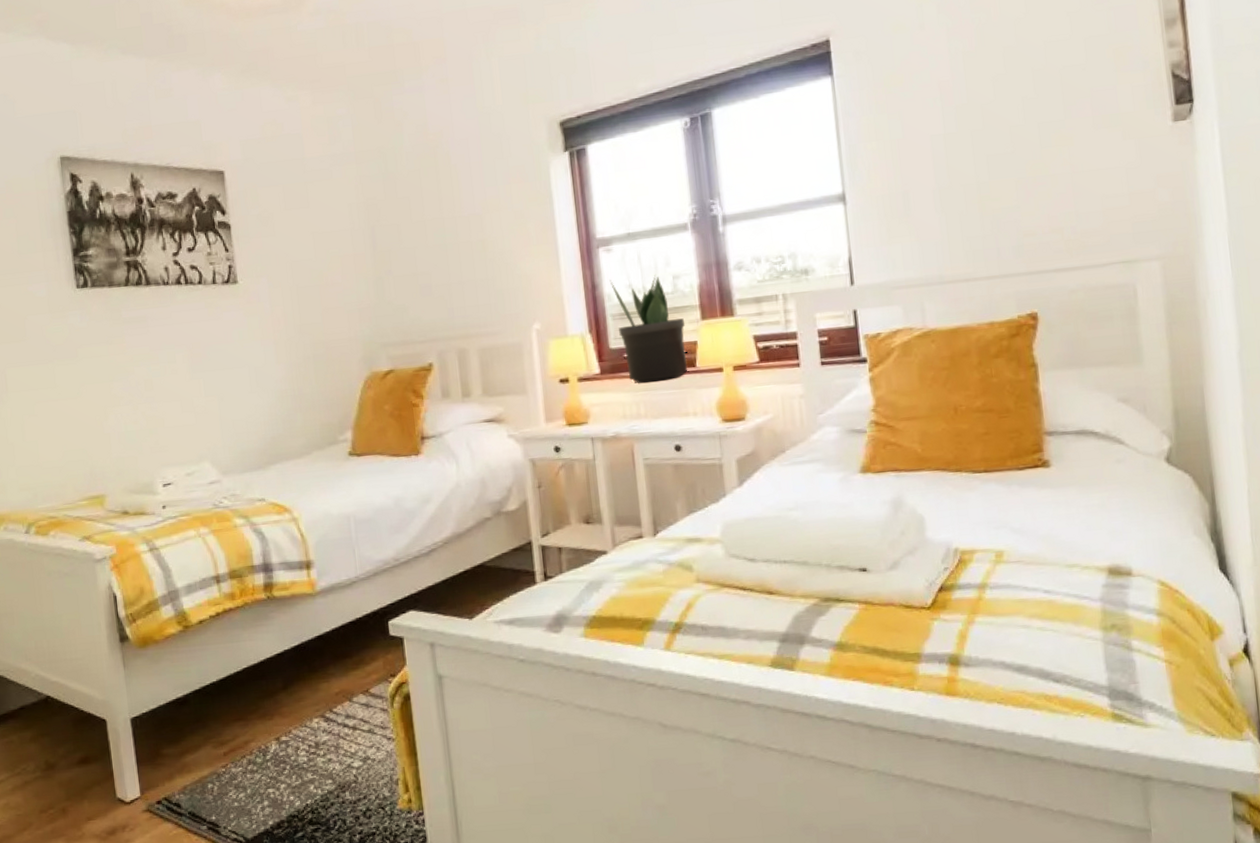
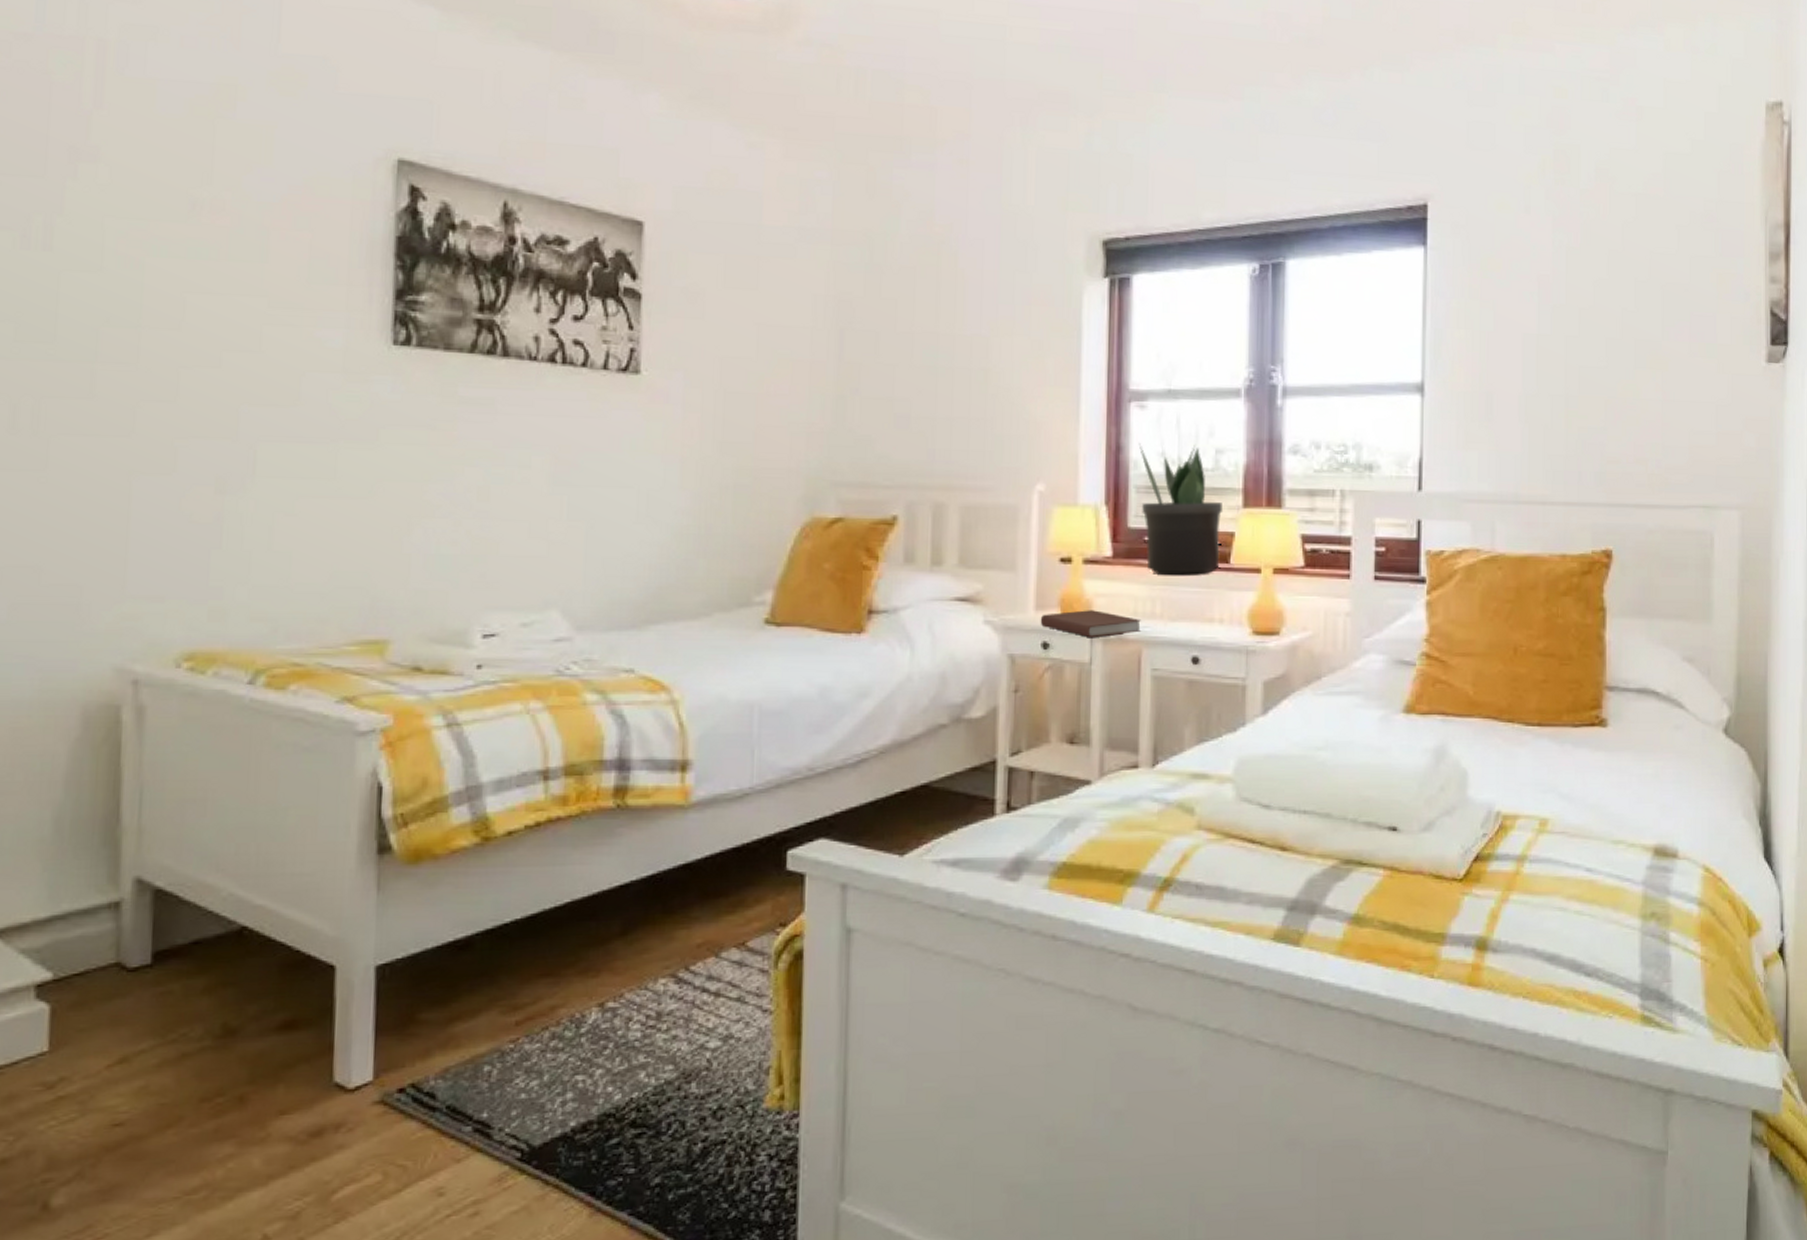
book: none [550,417,632,440] -> present [1040,610,1142,638]

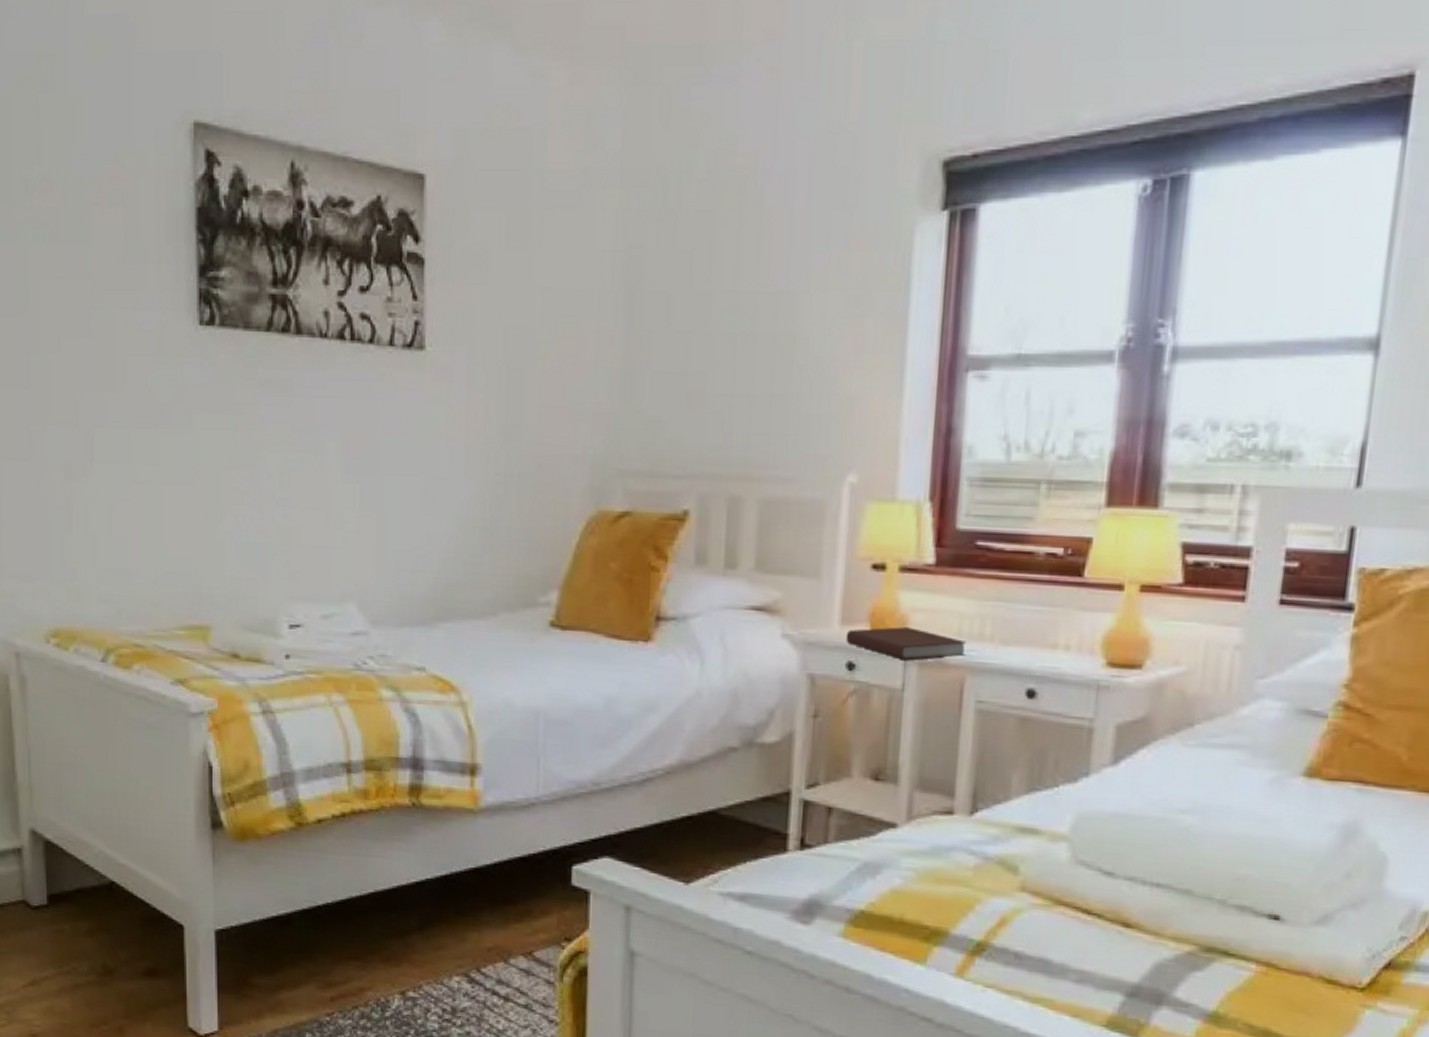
planter: present [1138,443,1222,575] -> none [975,424,1079,590]

